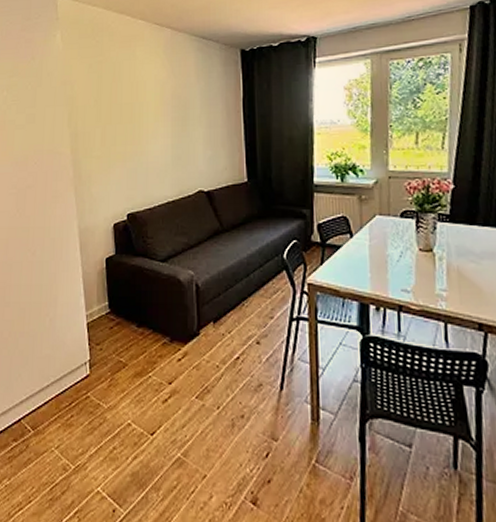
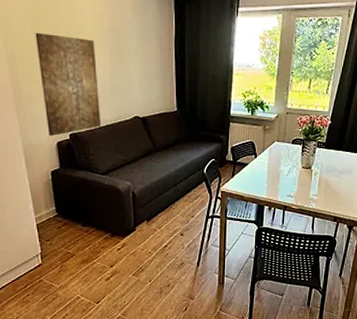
wall art: none [97,107,162,217] -> present [35,32,102,136]

